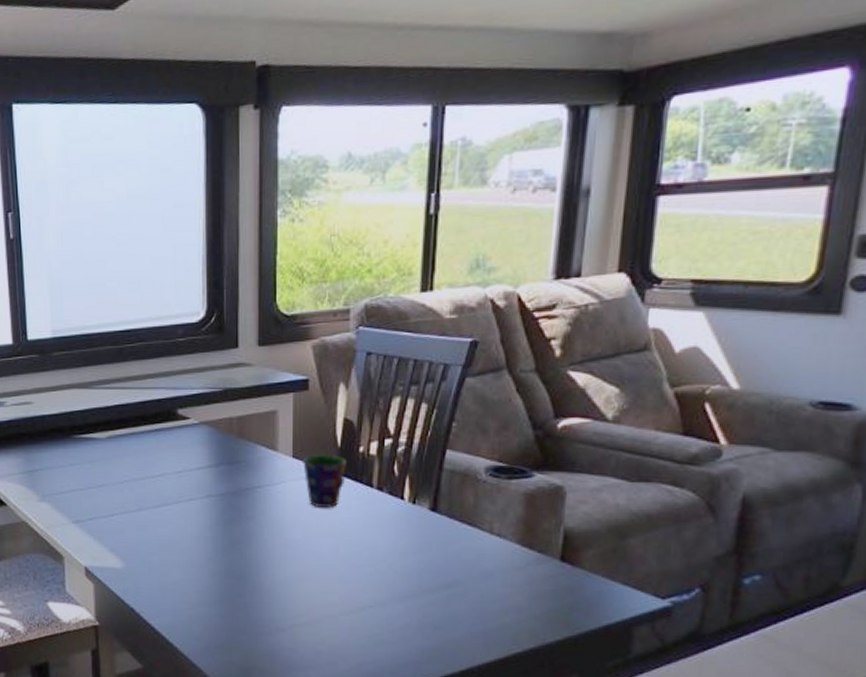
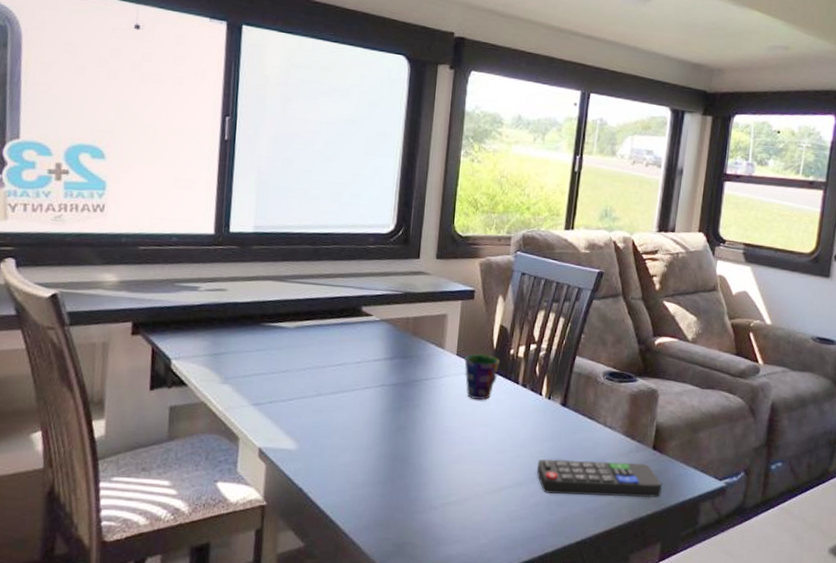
remote control: none [404,574,575,621] -> present [537,459,662,498]

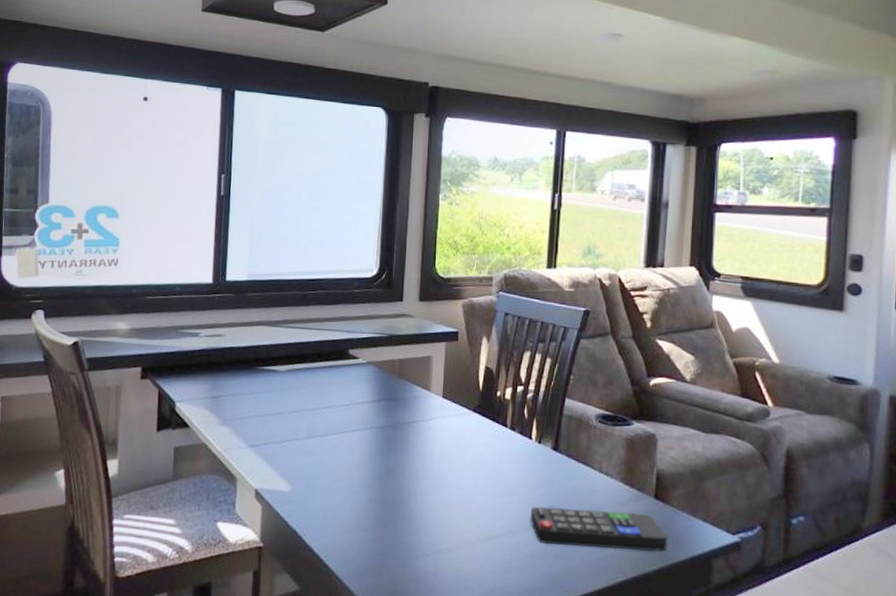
cup: present [464,353,499,401] -> none [451,396,486,444]

